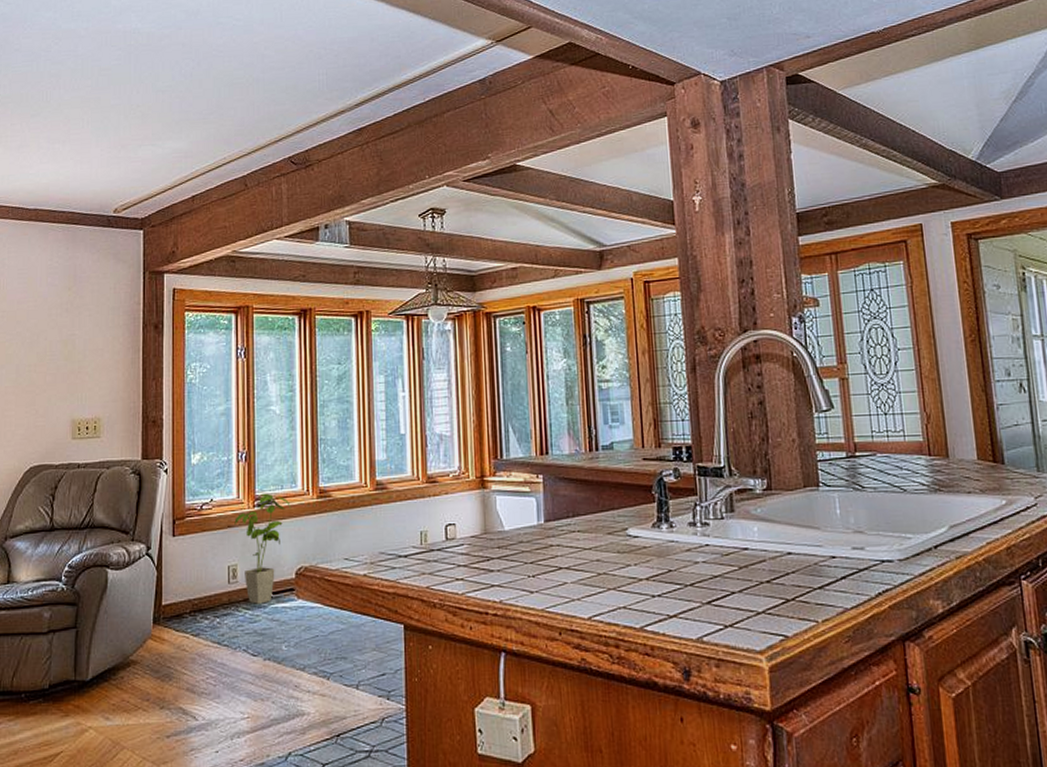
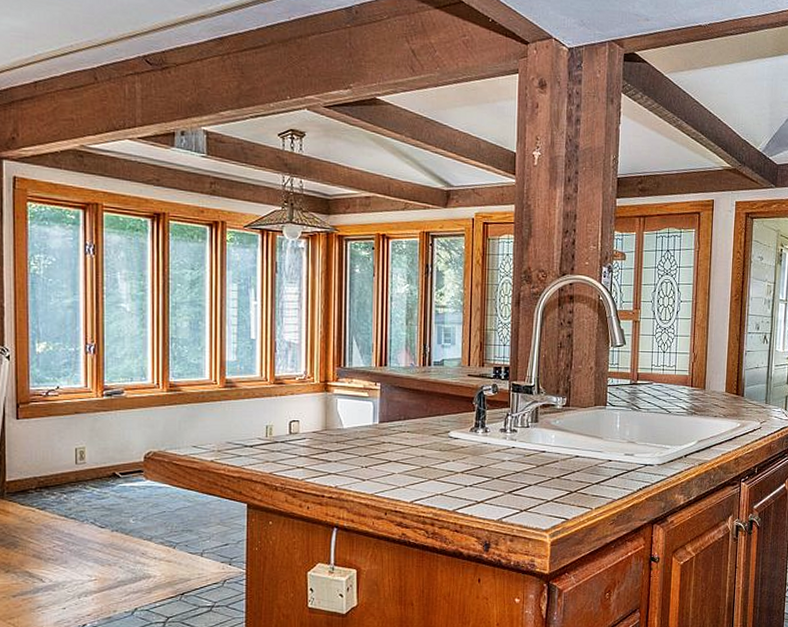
house plant: present [234,493,291,604] -> none [82,384,140,483]

